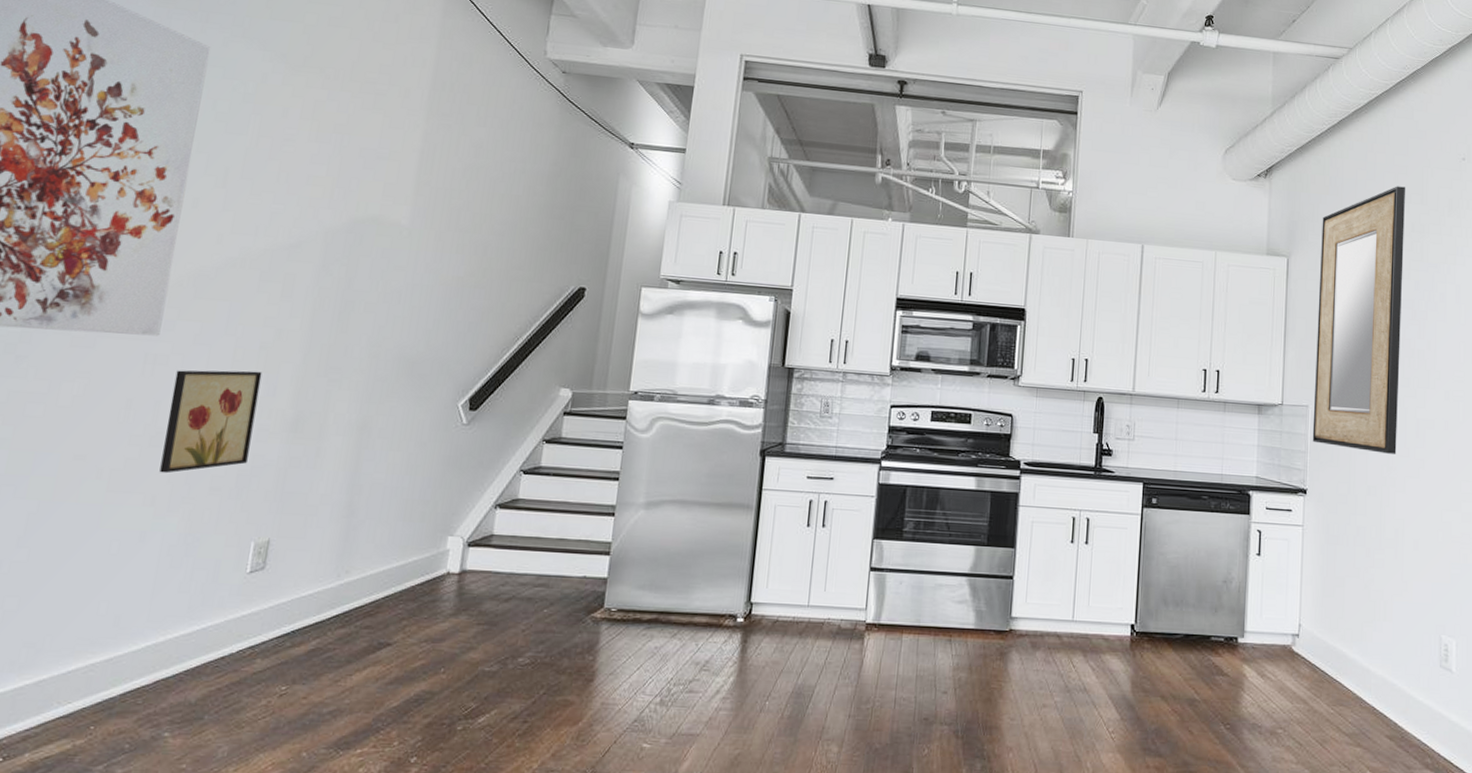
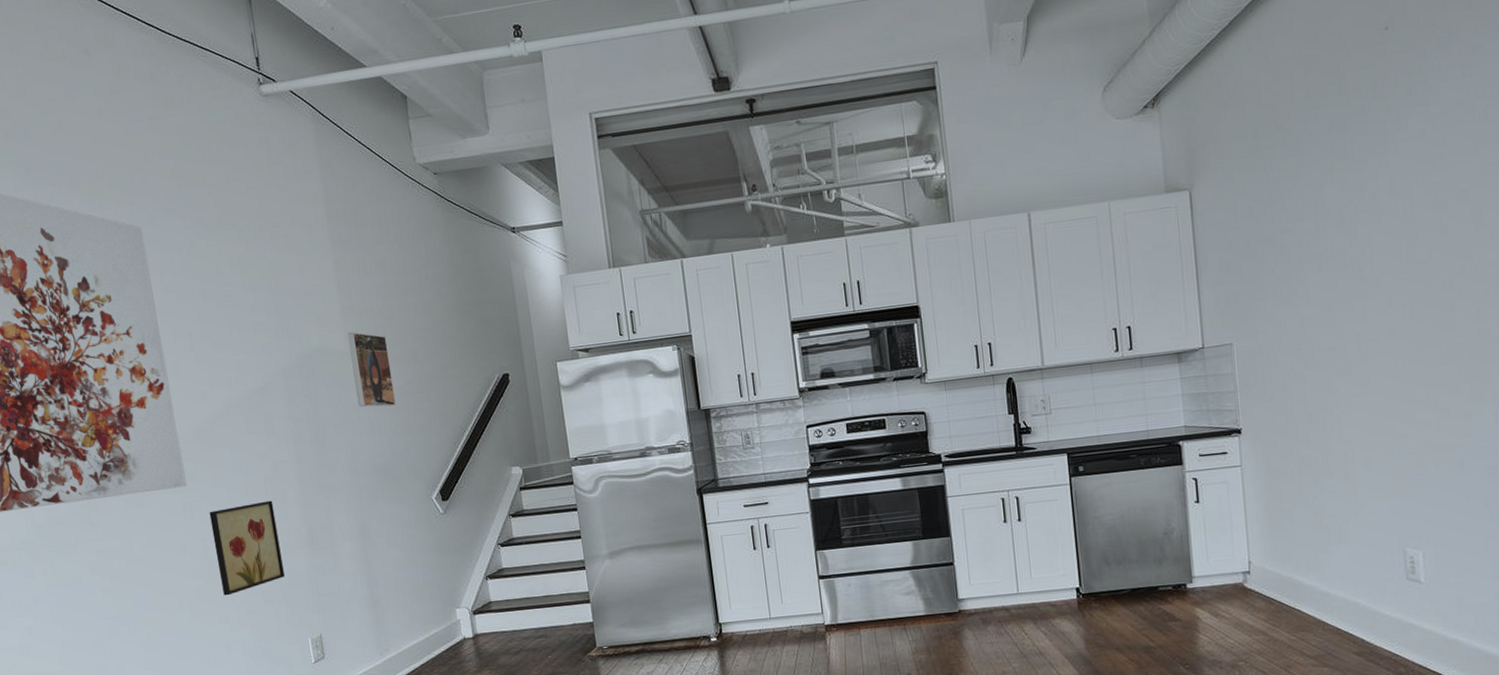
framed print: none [403,208,459,296] -> present [347,332,396,408]
home mirror: present [1312,186,1405,454] -> none [1224,78,1337,380]

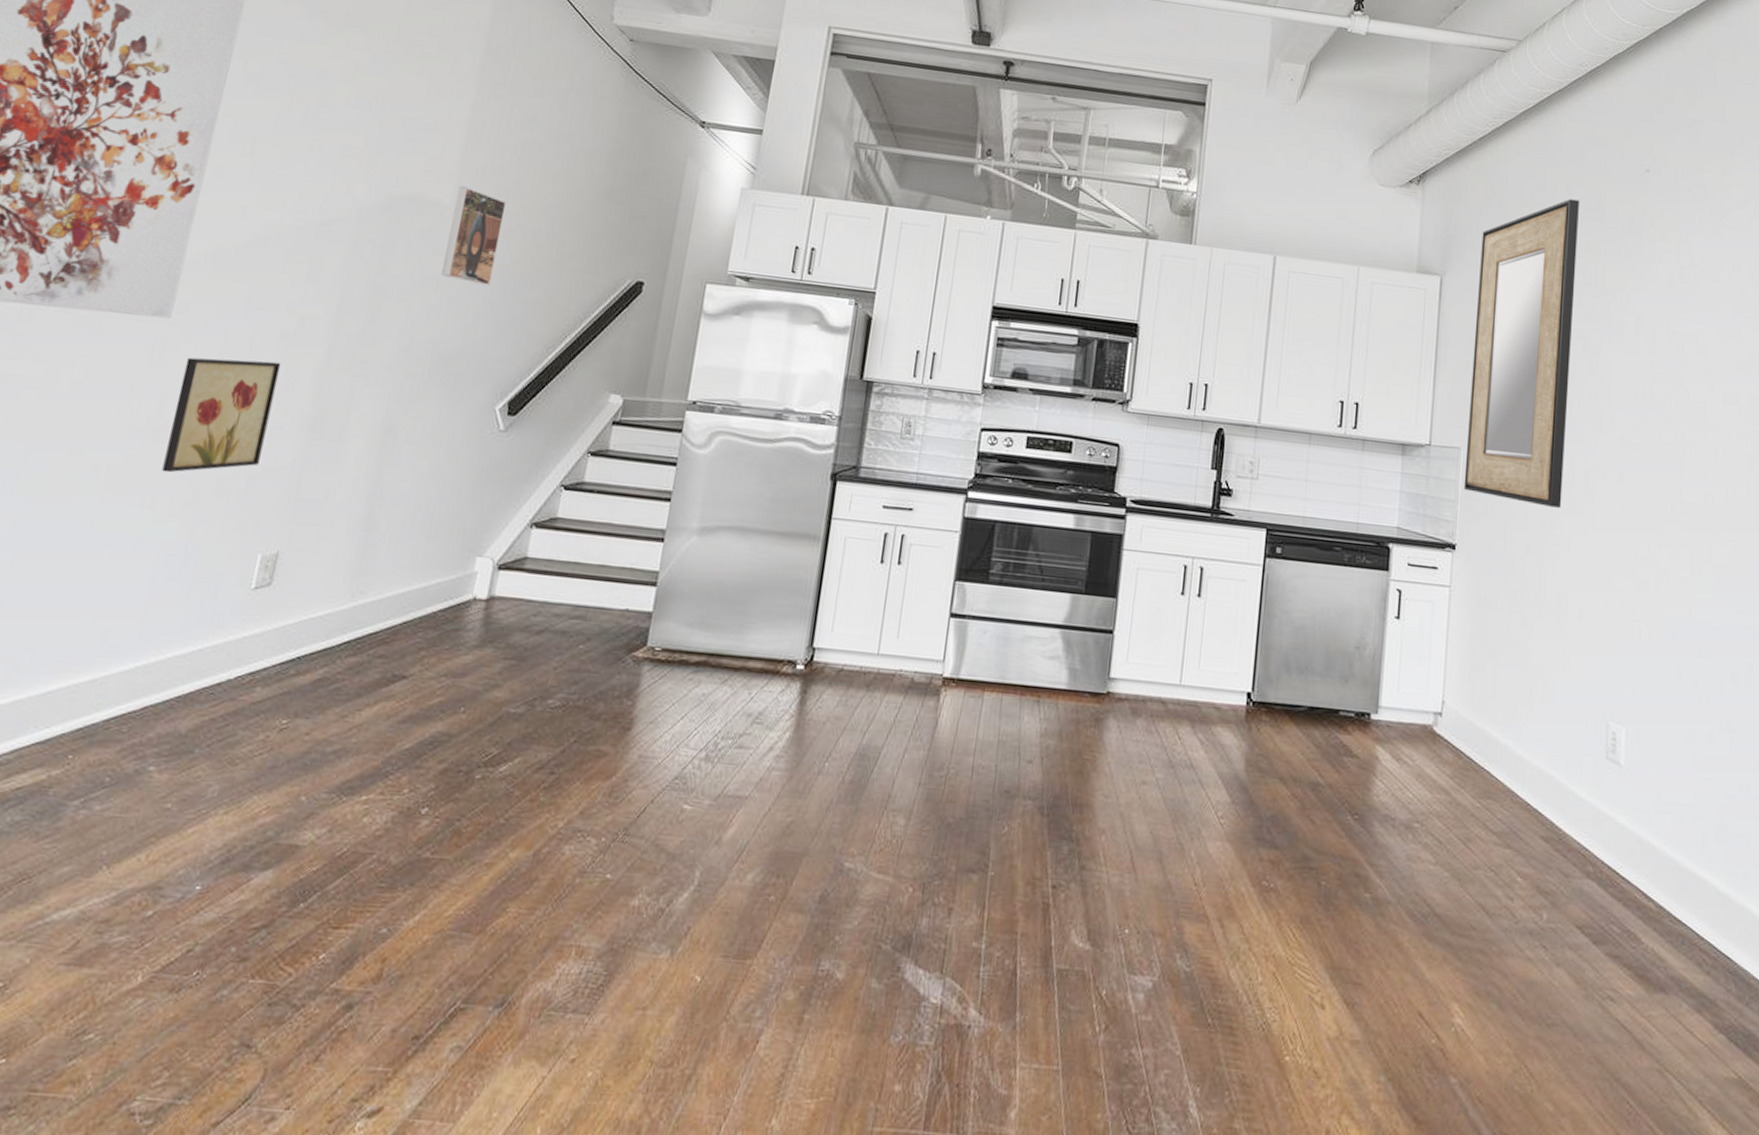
home mirror: none [1224,78,1337,380] -> present [1463,199,1579,508]

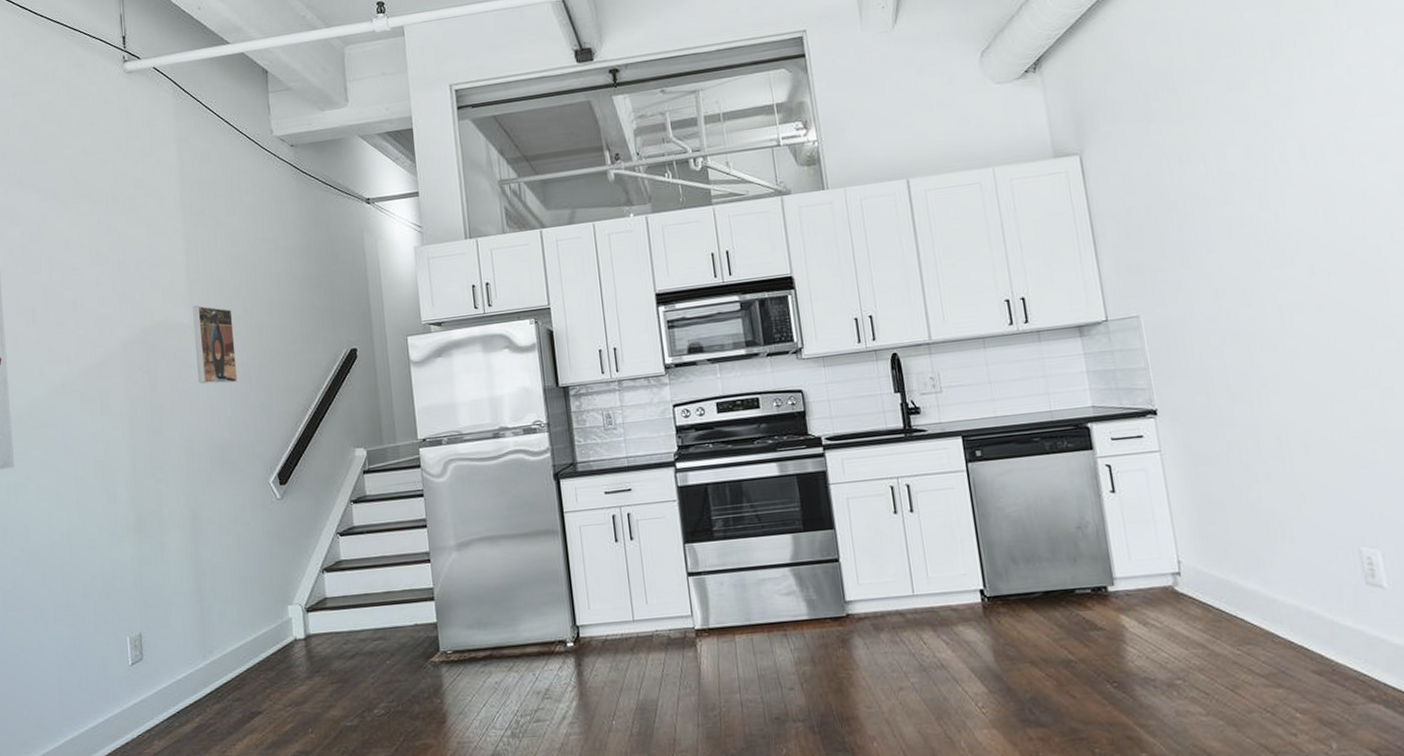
wall art: present [161,357,282,473] -> none [34,483,107,588]
home mirror: present [1463,199,1579,508] -> none [1113,41,1261,356]

